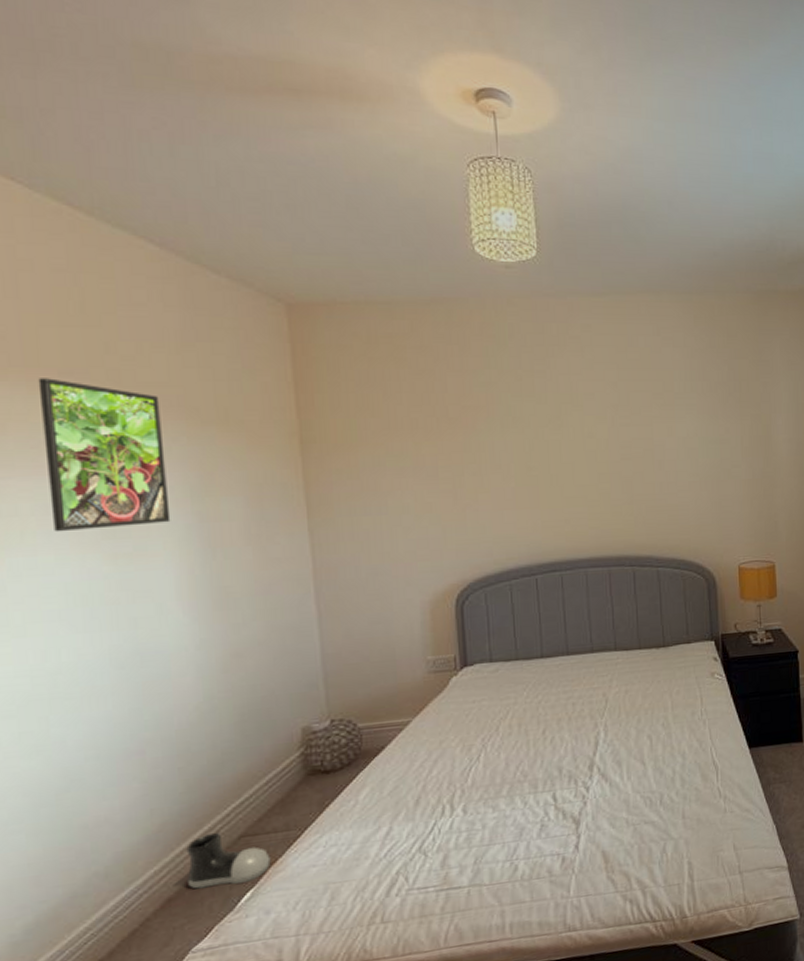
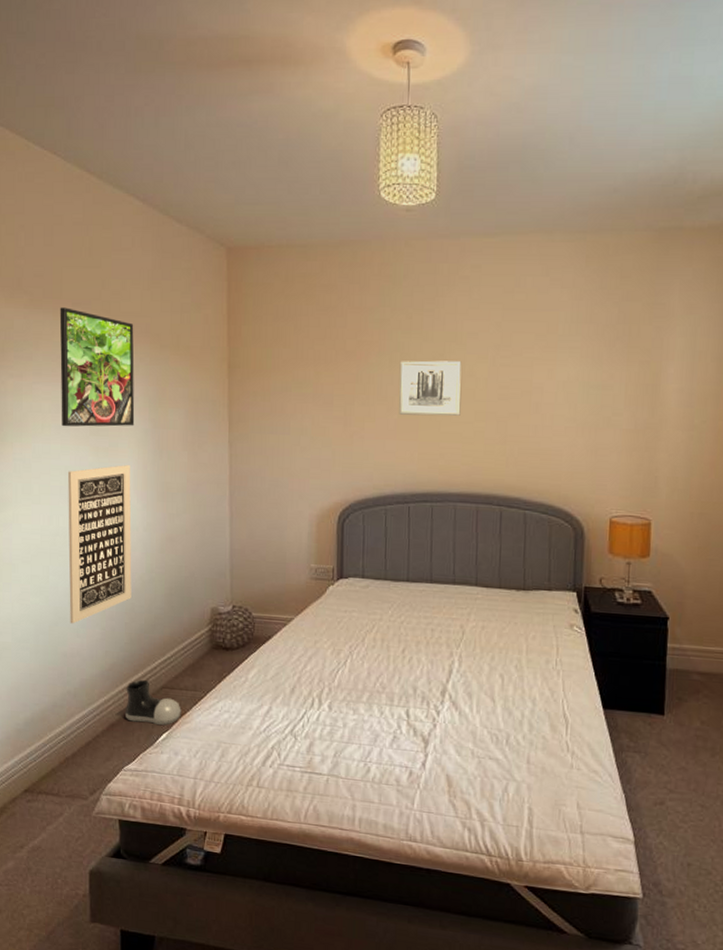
wall art: none [70,571,185,785] -> present [68,465,132,624]
wall art: none [512,423,583,482] -> present [399,360,462,416]

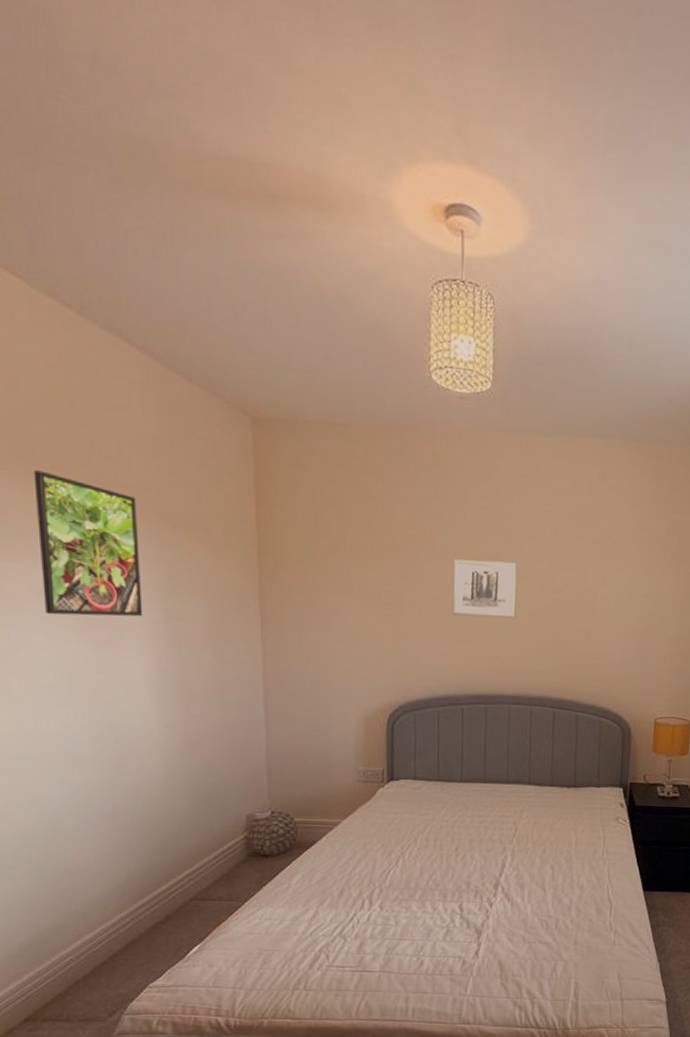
wall art: present [68,465,132,624] -> none [58,660,149,838]
shoe: present [124,680,181,726] -> none [146,893,215,939]

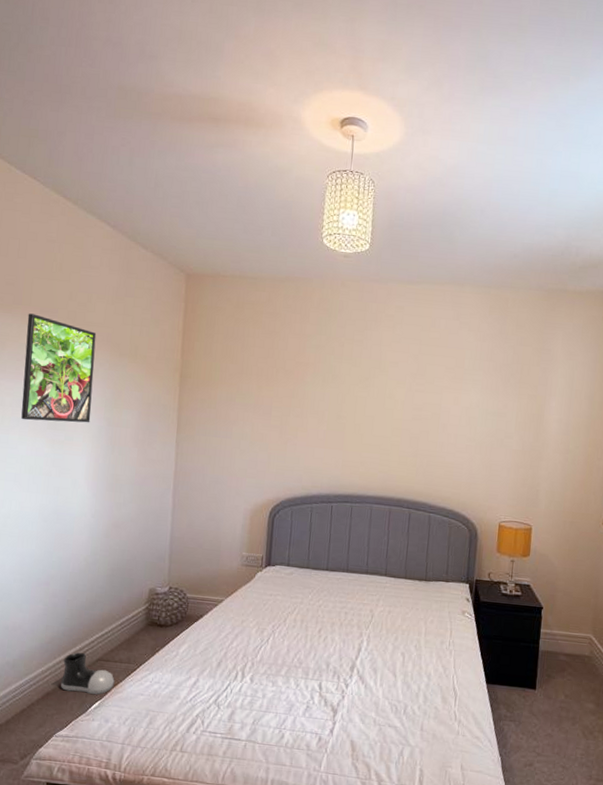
shoe: none [146,893,215,939] -> present [60,652,115,695]
wall art: present [452,559,517,618] -> none [328,381,384,431]

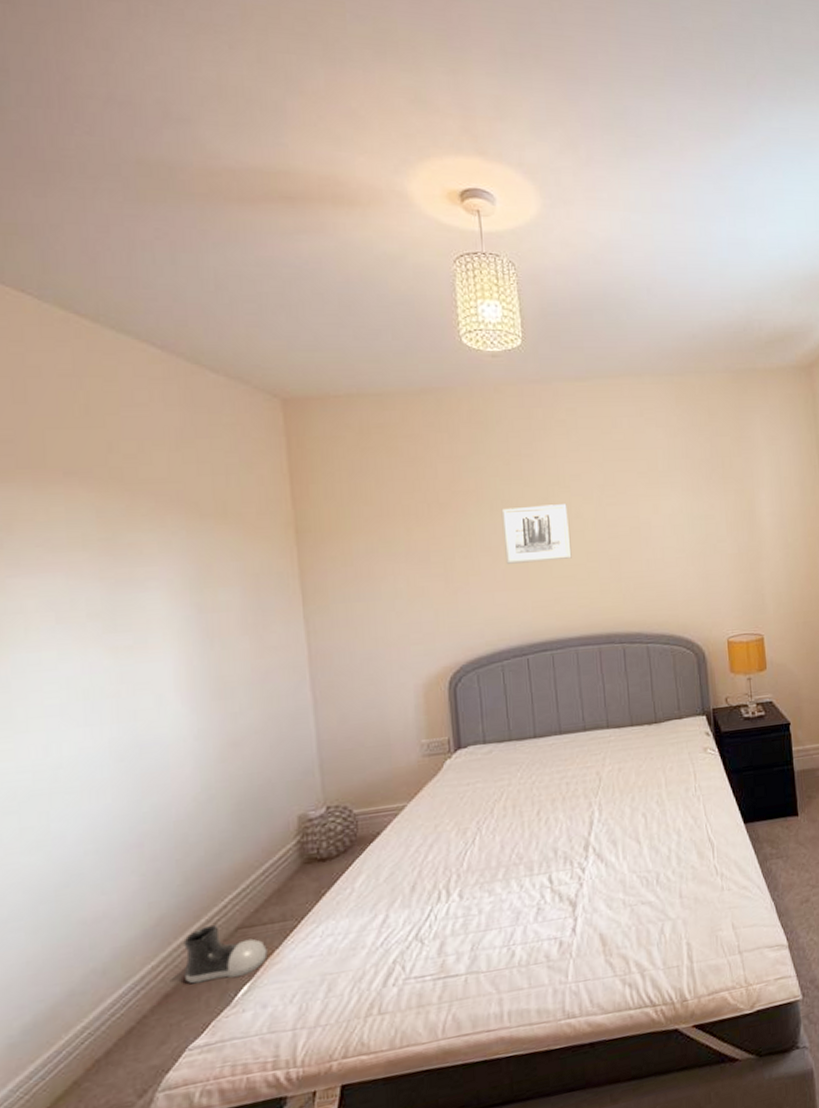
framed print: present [21,313,97,423] -> none [43,478,170,628]
wall art: none [328,381,384,431] -> present [501,504,572,564]

